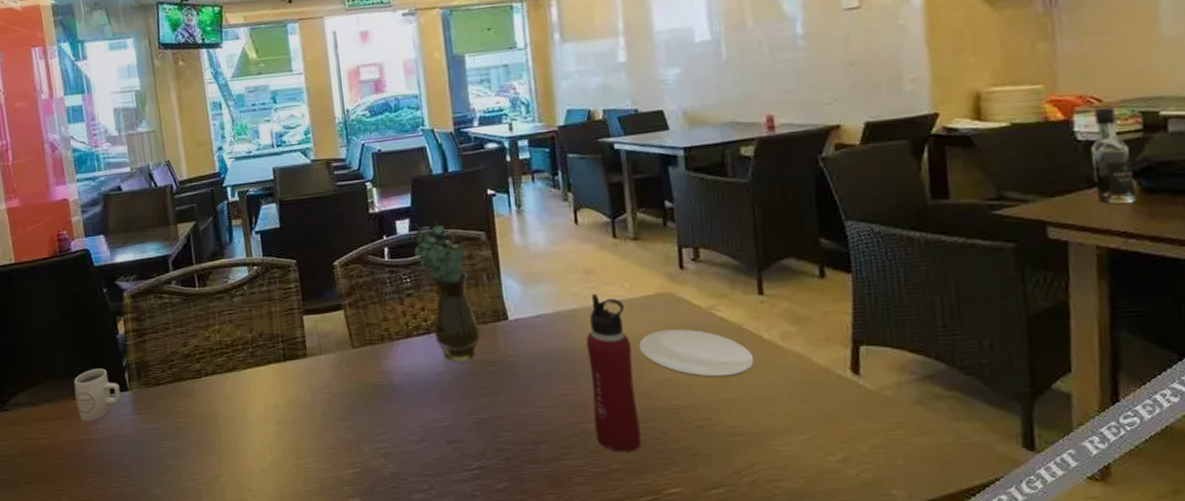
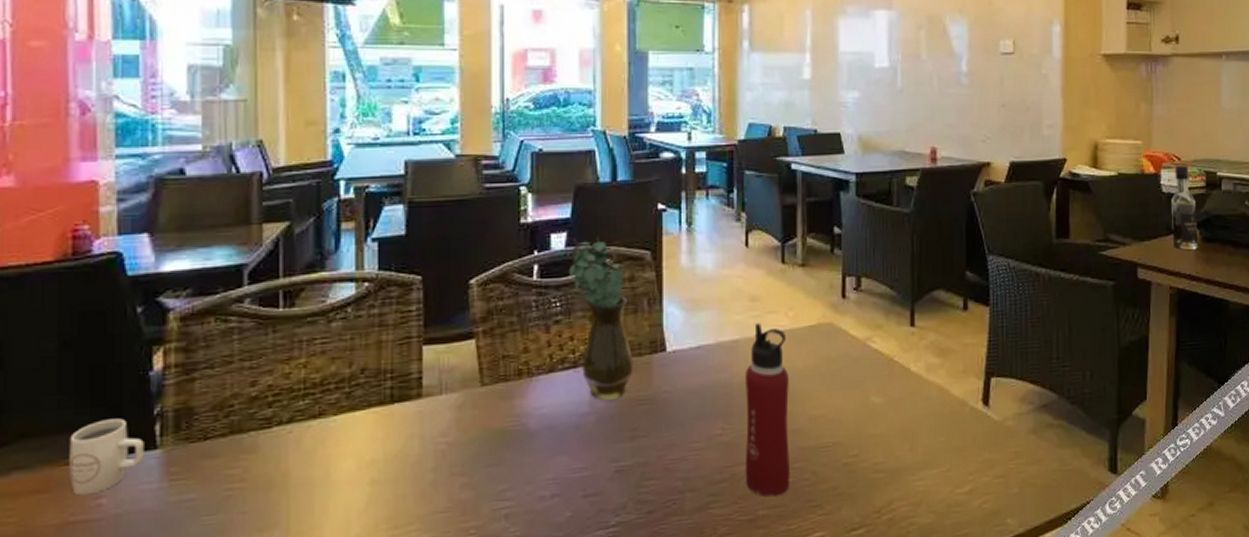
plate: present [638,329,755,379] -> none [796,361,901,413]

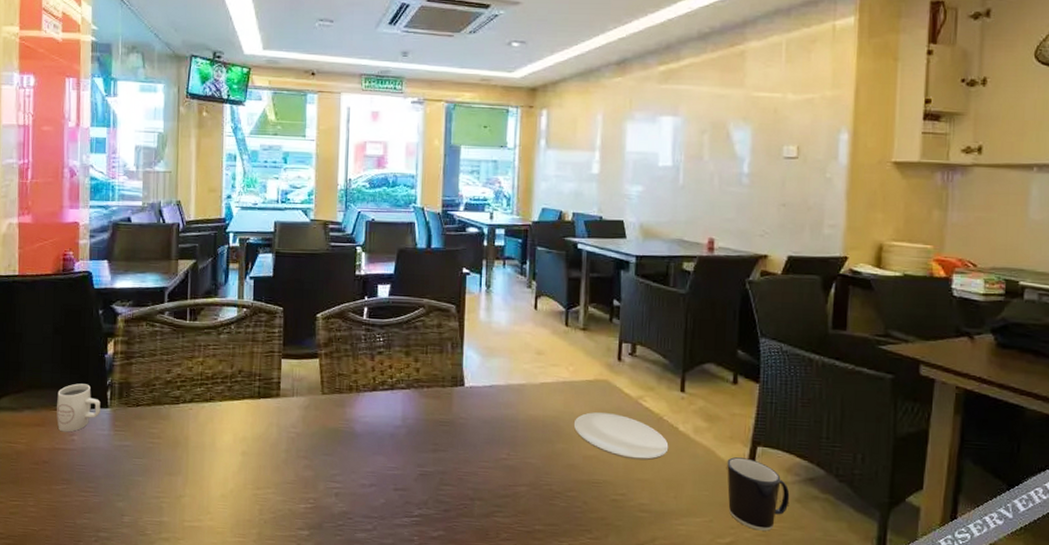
vase: present [568,237,634,400] -> none [390,290,438,418]
water bottle: present [745,322,790,498] -> none [525,372,567,517]
plate: none [796,361,901,413] -> present [573,412,669,461]
mug: none [962,392,1025,472] -> present [727,457,790,531]
bottle: present [1170,165,1198,251] -> none [962,271,993,355]

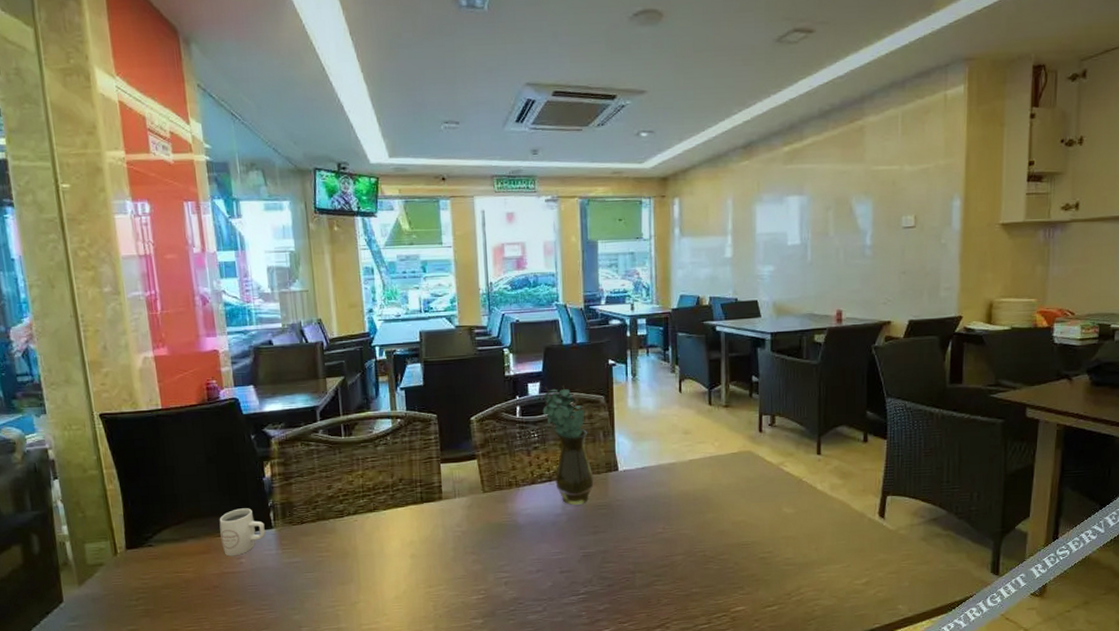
vase: none [390,290,438,418] -> present [542,386,594,505]
plate: present [573,412,669,461] -> none [721,481,809,520]
mug: present [727,457,790,531] -> none [861,507,916,569]

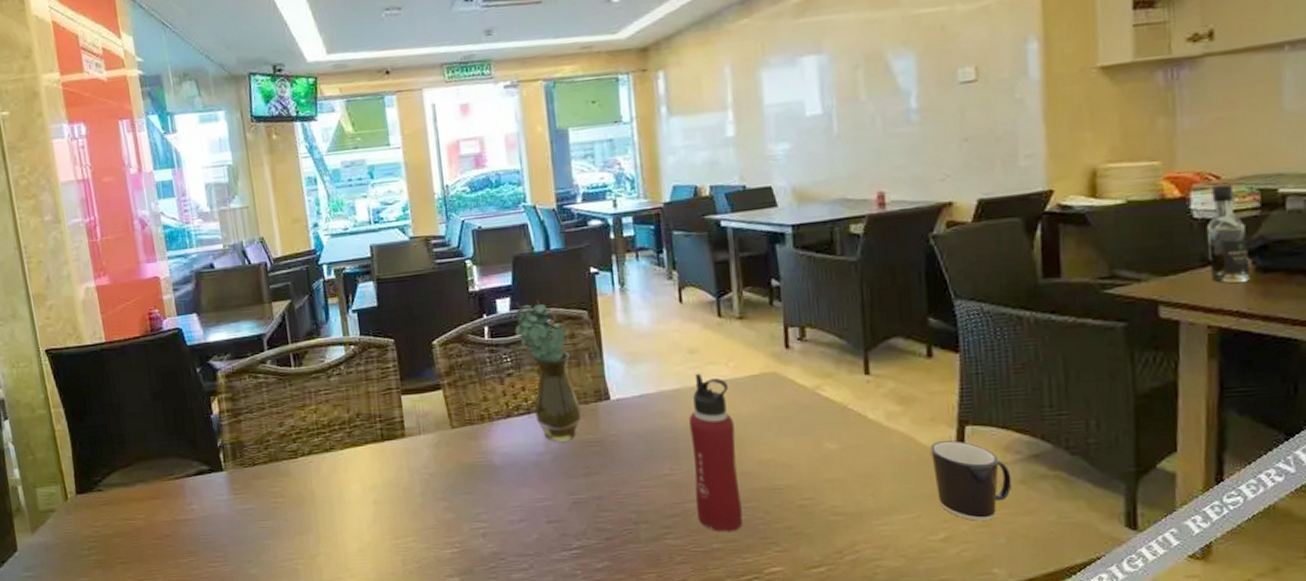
mug: present [219,508,266,557] -> none [167,448,216,502]
water bottle: none [681,450,717,580] -> present [689,373,743,533]
mug: none [861,507,916,569] -> present [930,440,1012,521]
bottle: none [1062,319,1088,393] -> present [1206,184,1250,284]

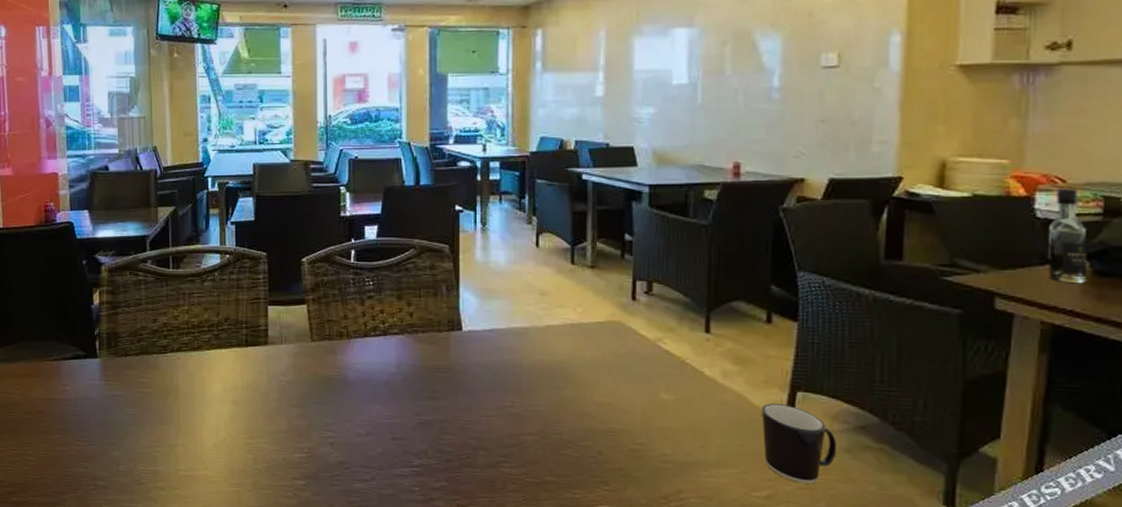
vase: present [514,300,582,442] -> none [379,230,434,365]
water bottle: present [689,373,743,533] -> none [533,314,576,468]

